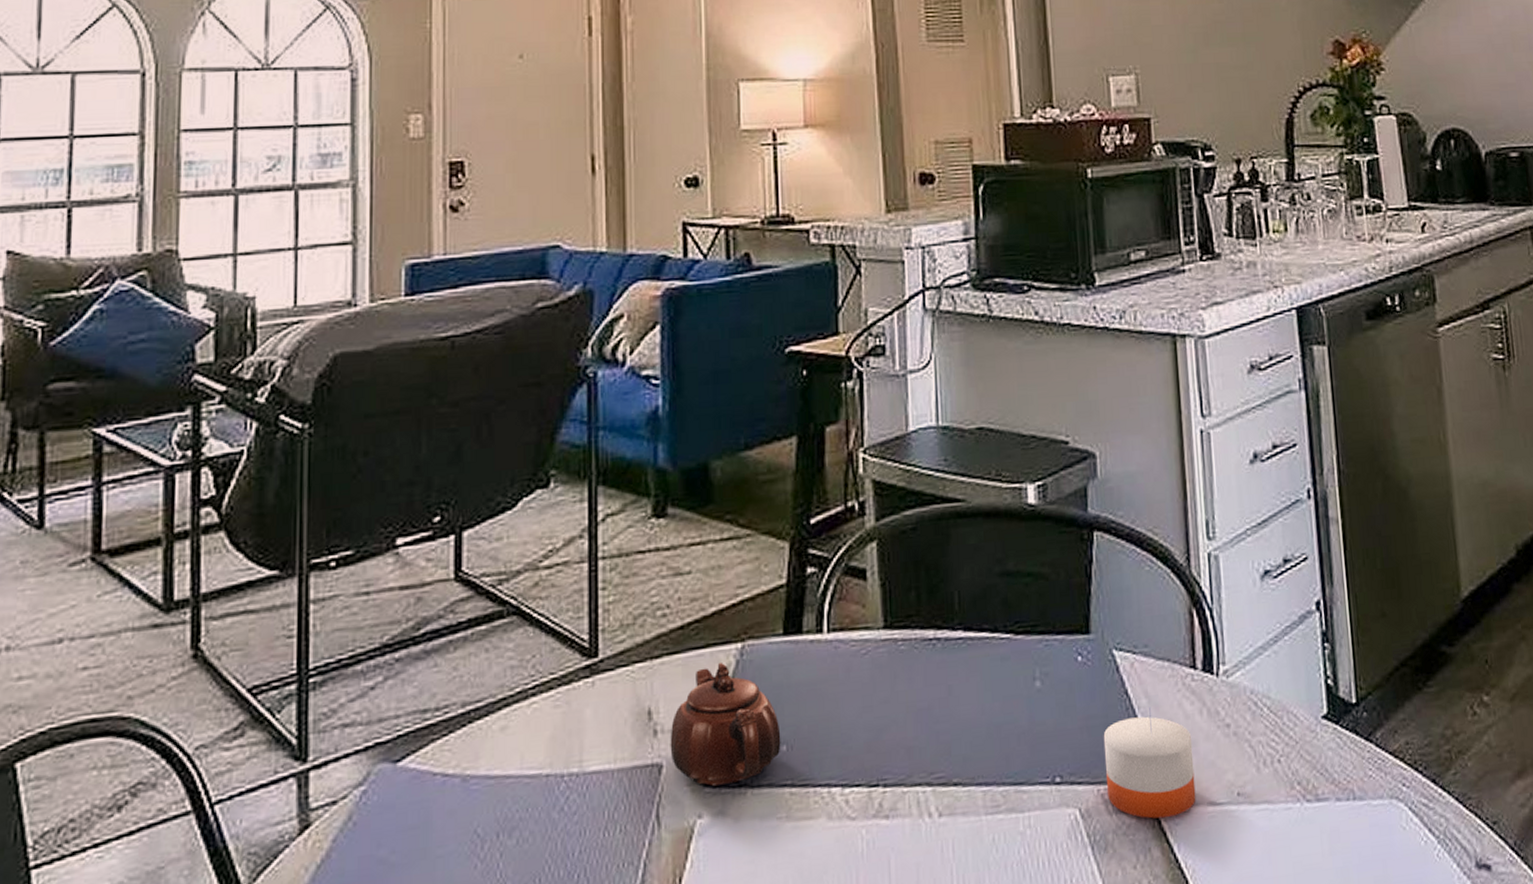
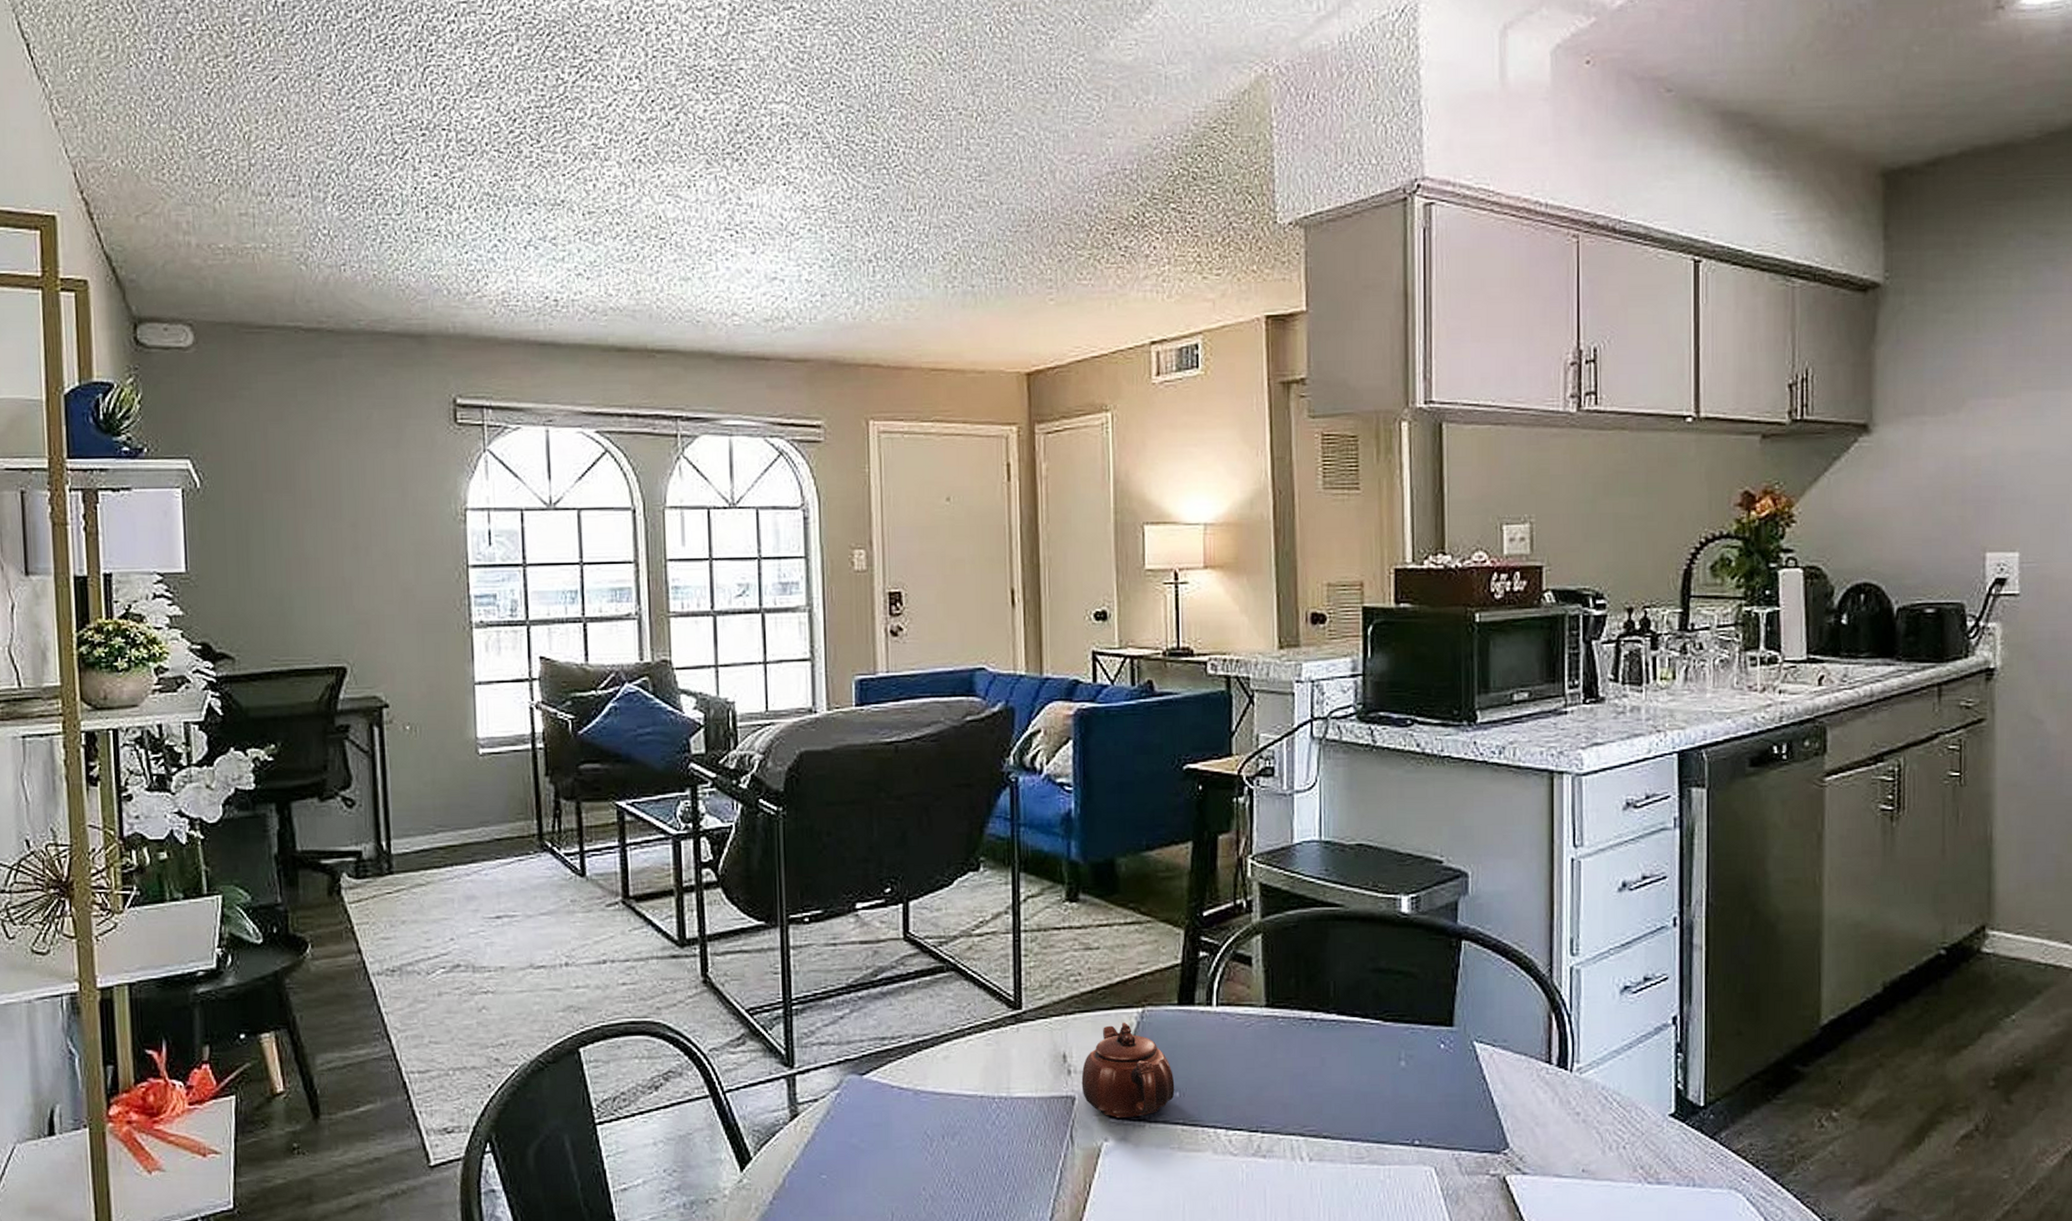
candle: present [1103,707,1196,819] -> none [1460,1092,1543,1182]

